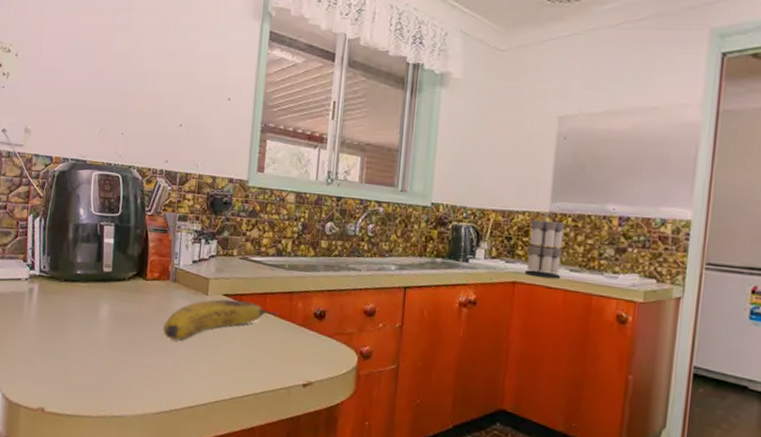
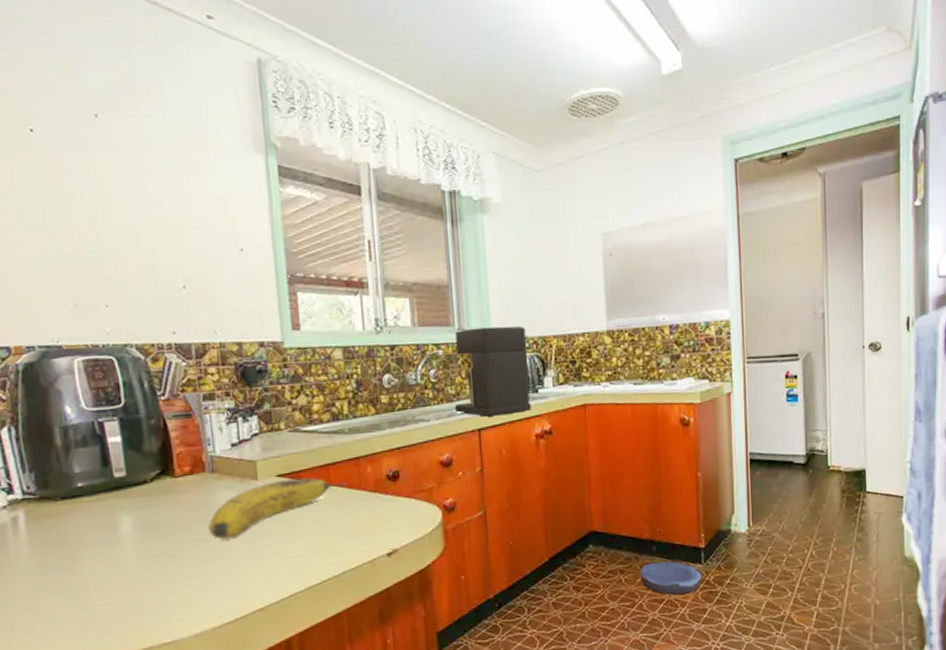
coffee maker: none [385,191,466,279] -> present [454,326,532,417]
spice rack: present [524,213,565,280] -> none [592,331,625,397]

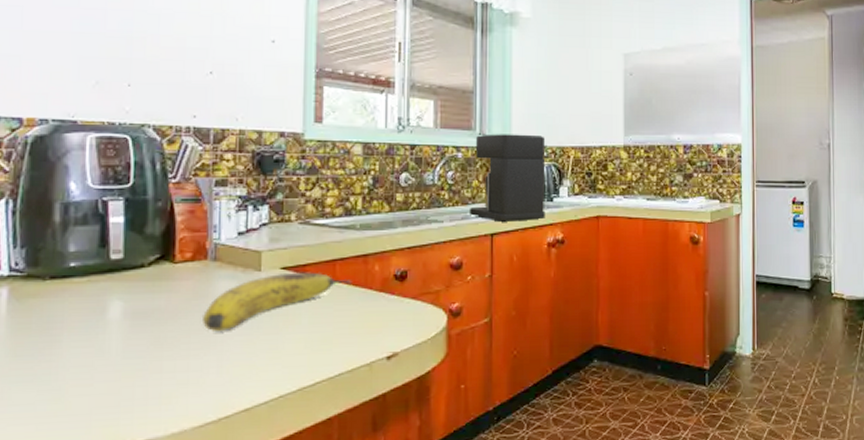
pet bowl: present [639,561,702,595] -> none [643,381,706,417]

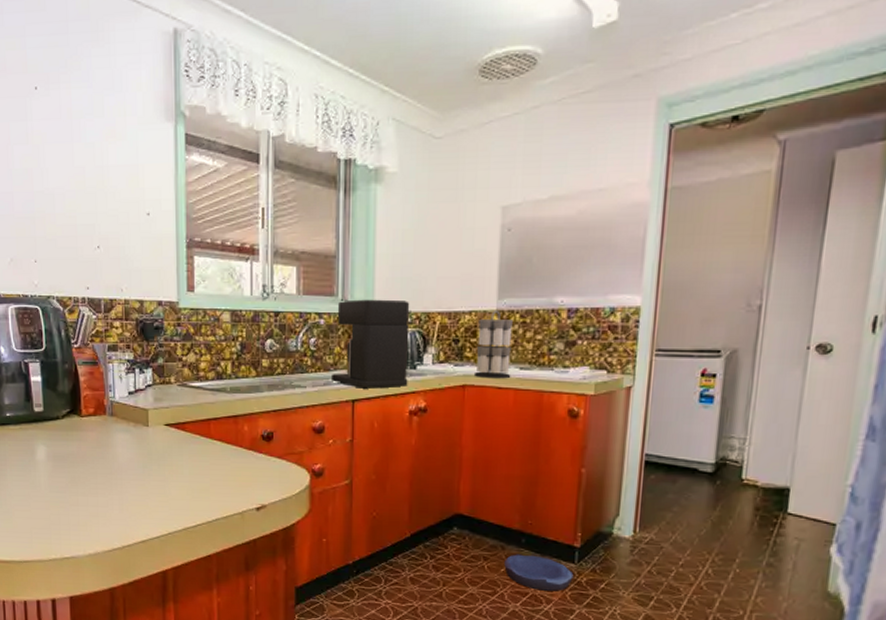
fruit: present [201,272,352,331] -> none [104,429,225,476]
spice rack: none [606,146,638,209] -> present [473,311,513,379]
pet bowl: none [643,381,706,417] -> present [504,554,574,591]

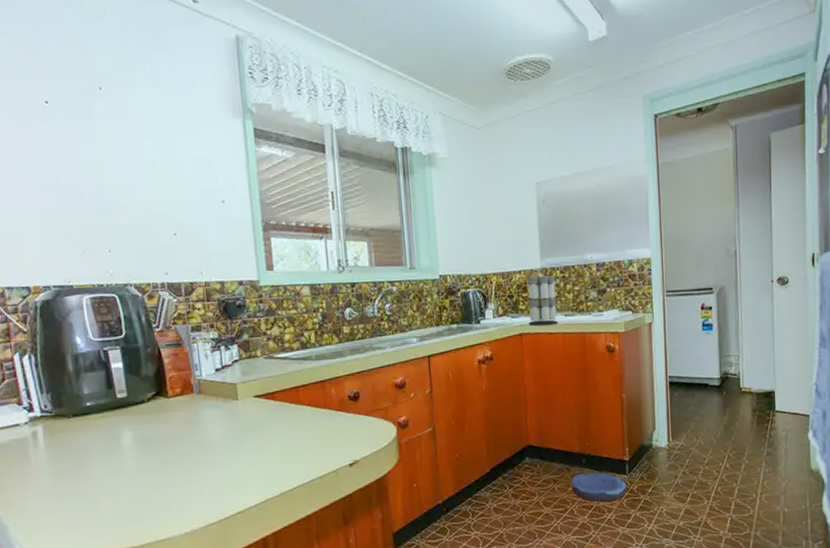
coffee maker: present [330,299,410,389] -> none [407,265,475,345]

